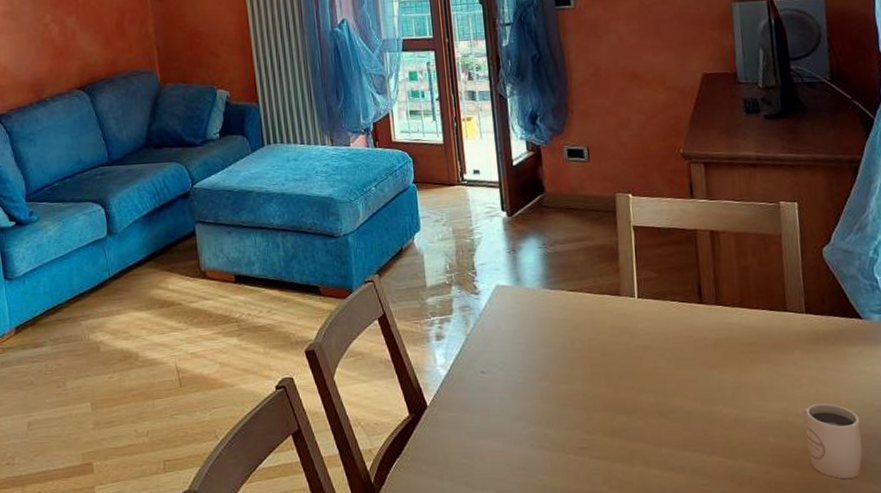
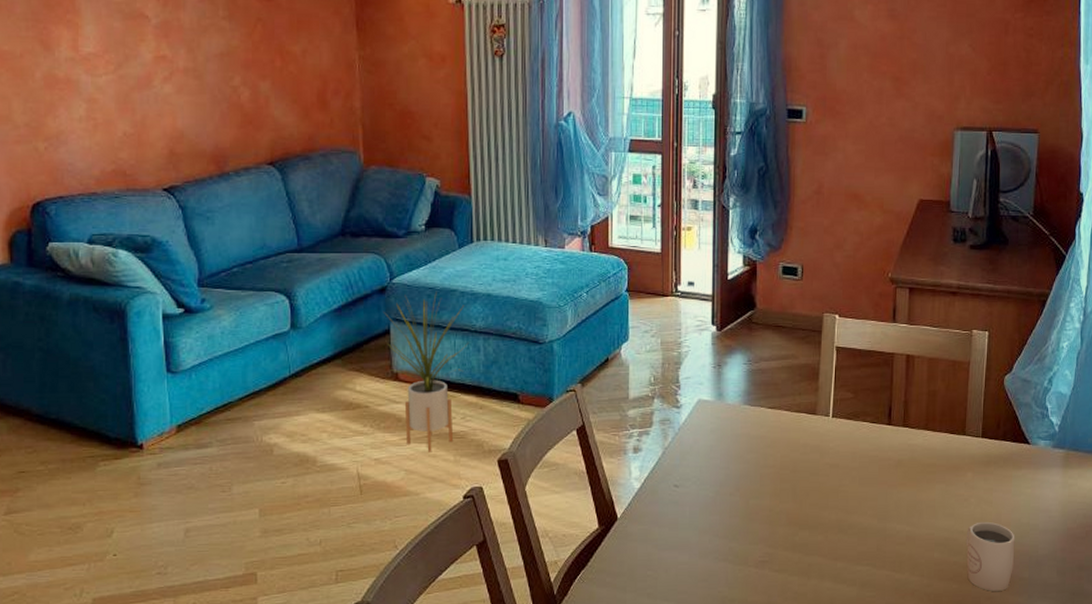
house plant: none [189,194,267,346] -> present [384,292,468,452]

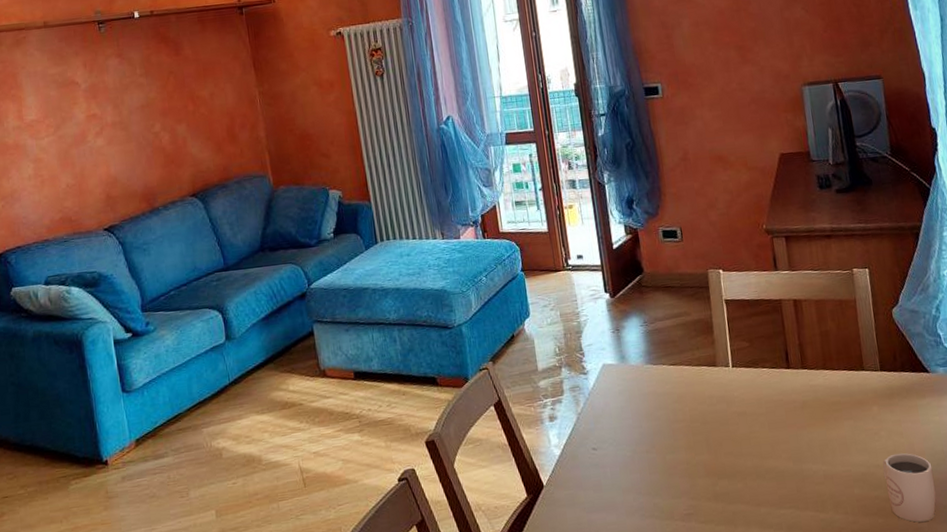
house plant: present [384,292,468,452] -> none [306,292,384,441]

